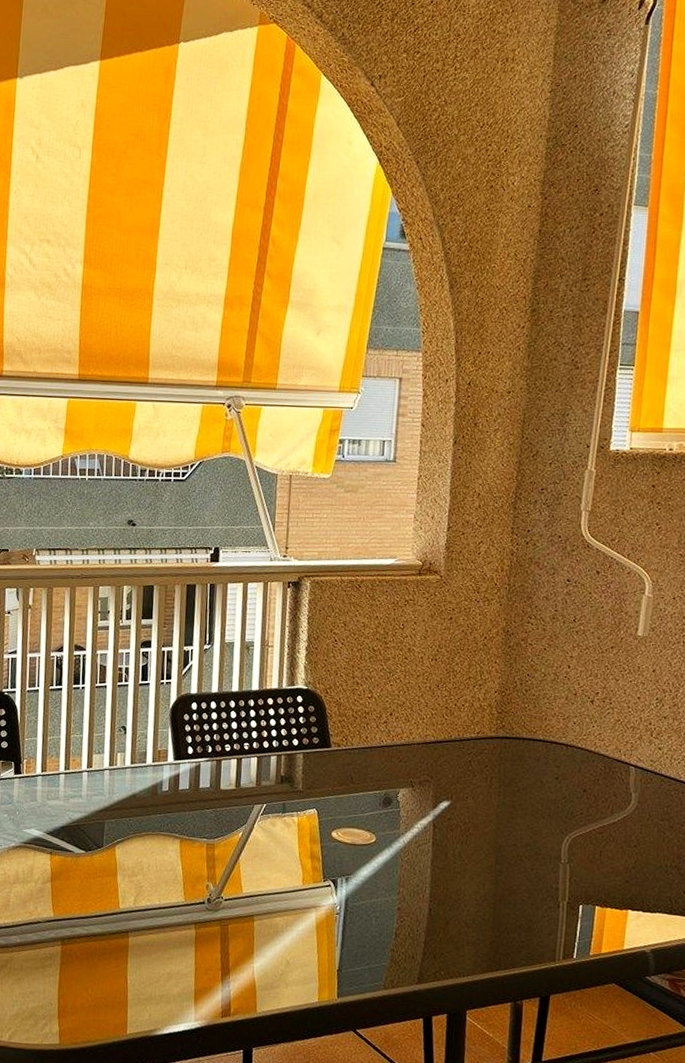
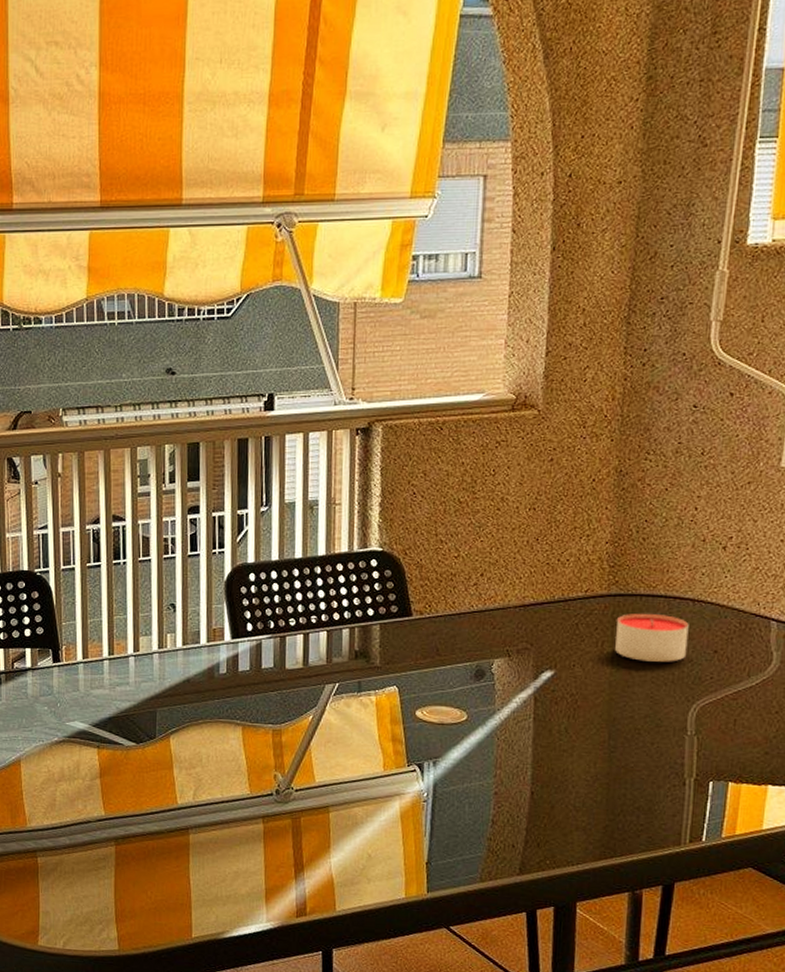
candle: none [502,754,563,798] -> present [615,613,689,662]

